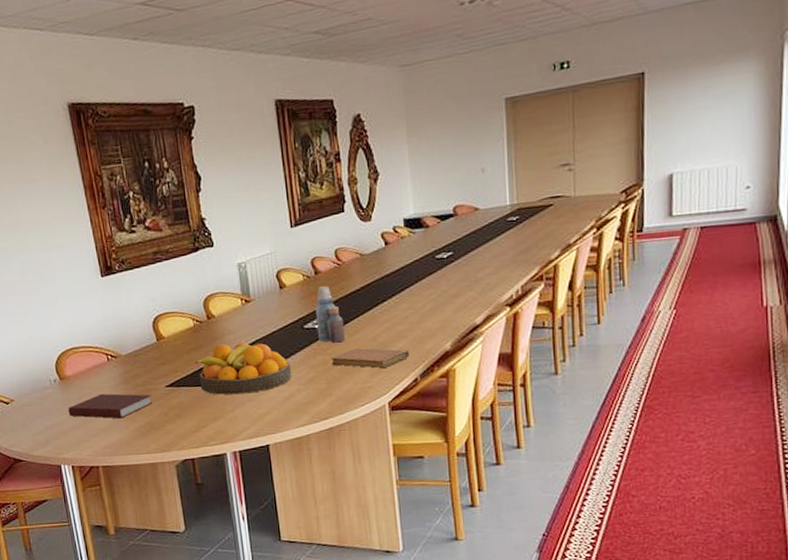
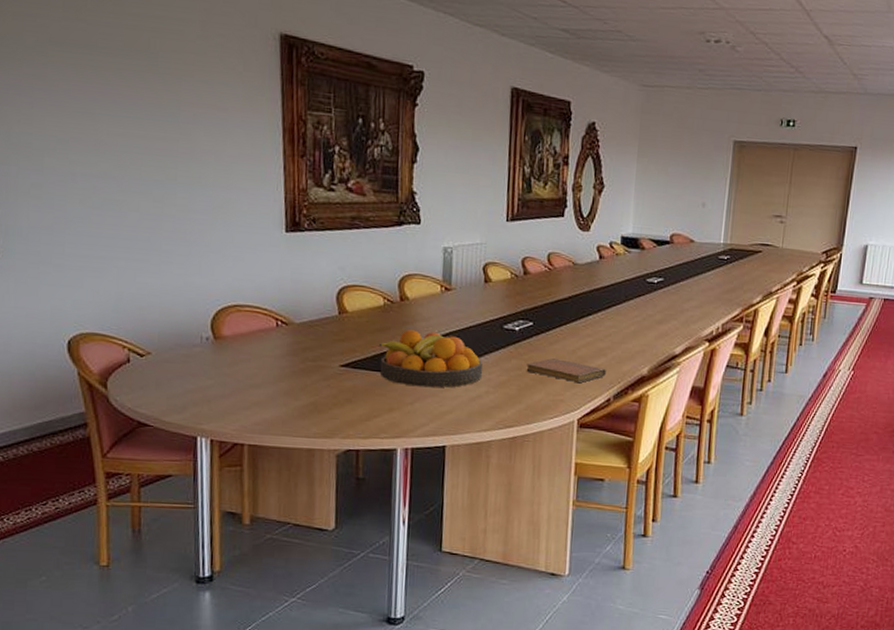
notebook: present [68,393,153,419] -> none [218,362,322,394]
bottle: present [315,286,345,343] -> none [517,288,546,349]

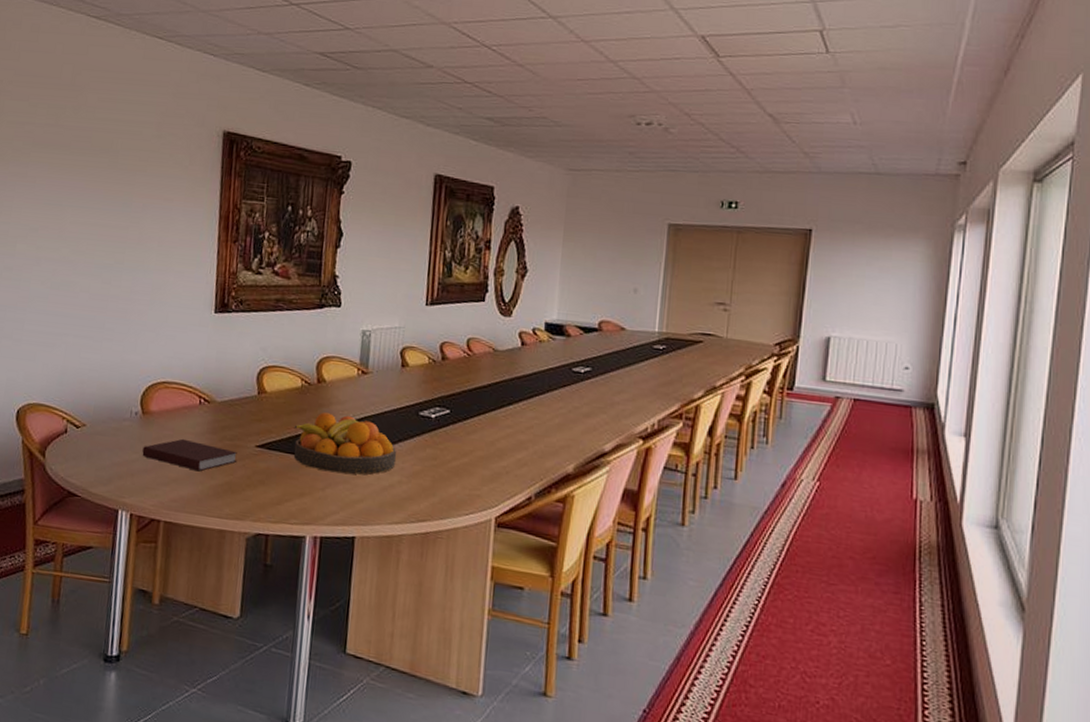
notebook: none [218,362,322,394] -> present [142,438,237,472]
notebook: present [526,358,606,384] -> none [441,449,527,478]

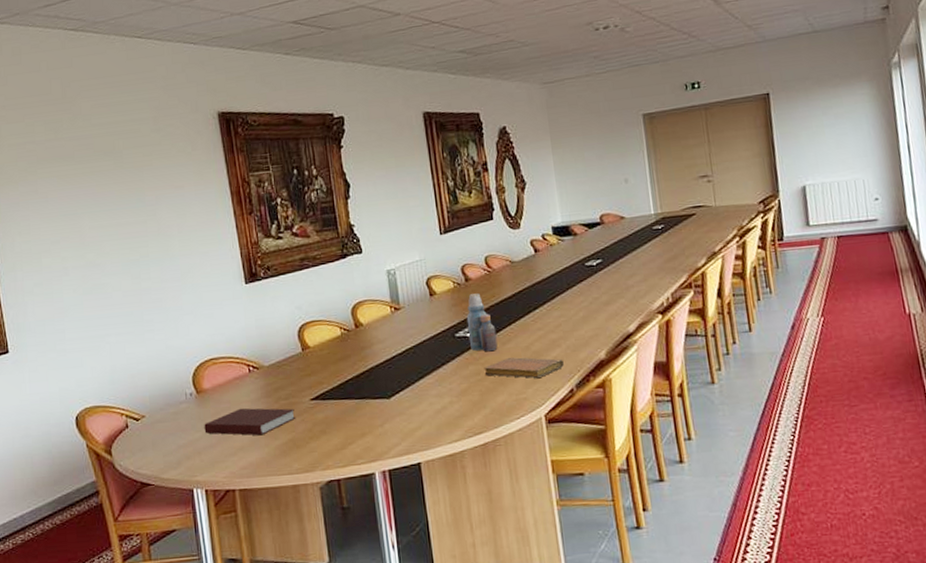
fruit bowl: present [293,412,397,475] -> none [342,351,444,409]
bottle: none [433,374,463,439] -> present [466,293,498,352]
notebook: none [441,449,527,478] -> present [484,357,564,379]

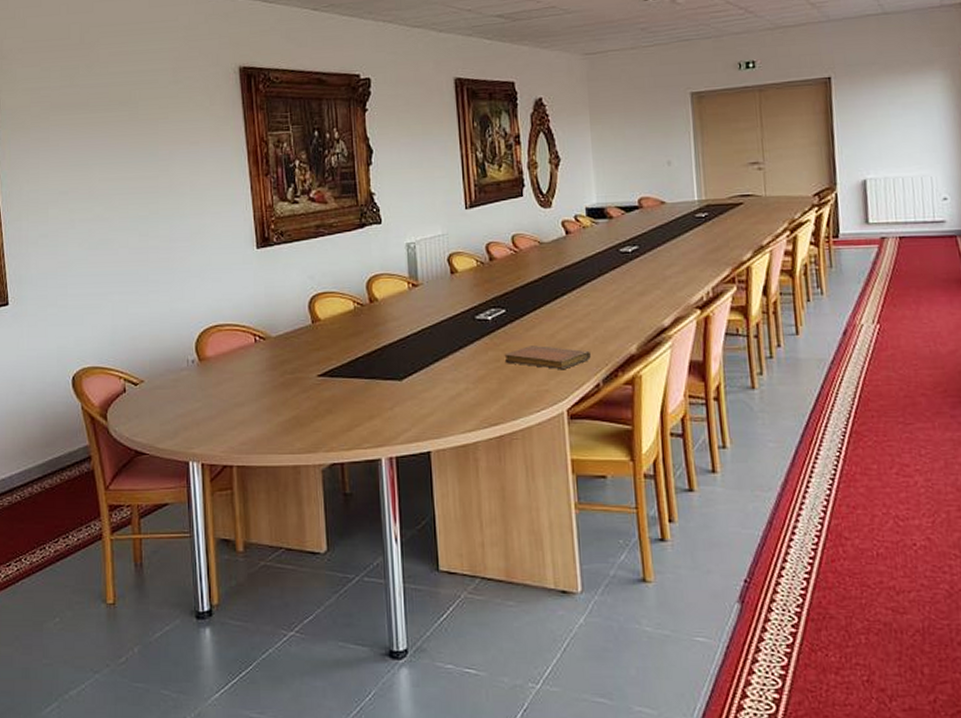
notebook: present [204,408,296,436] -> none [204,379,302,410]
bottle: present [466,293,498,352] -> none [488,274,520,338]

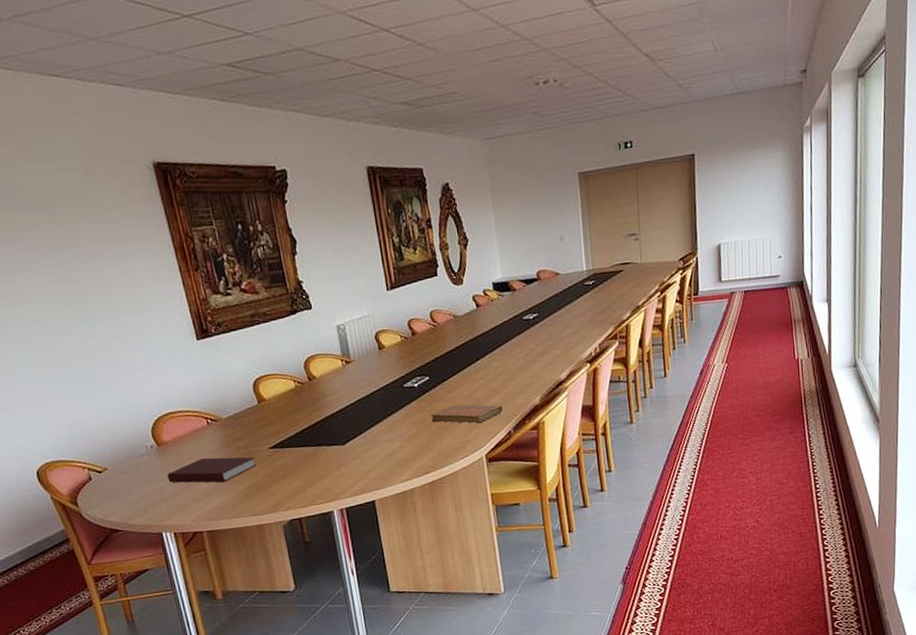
notebook: none [204,379,302,410] -> present [167,456,257,483]

